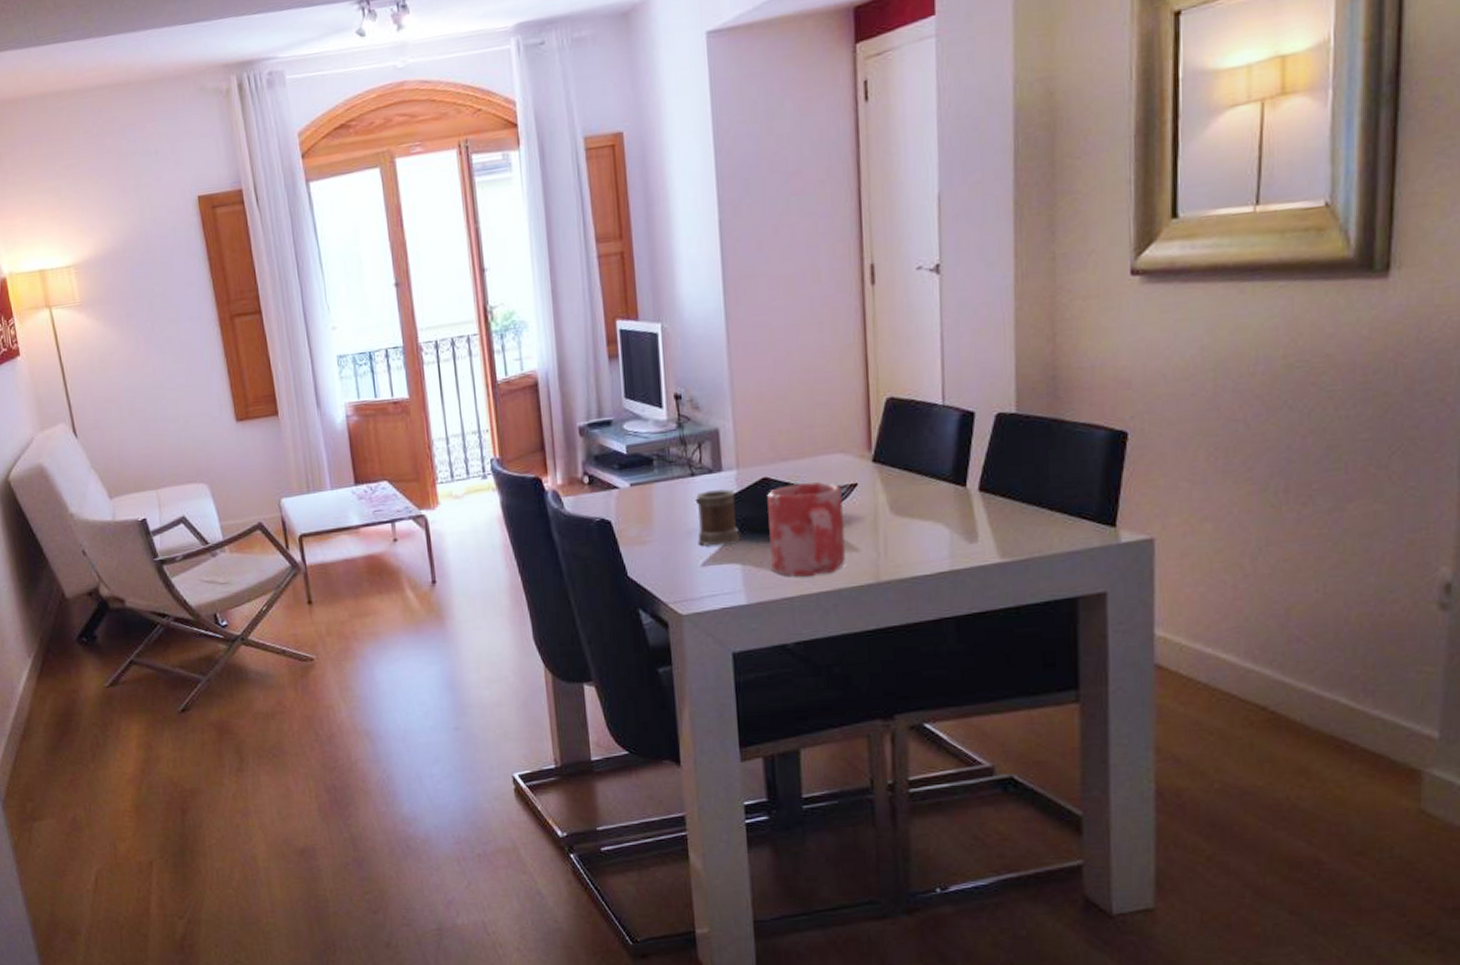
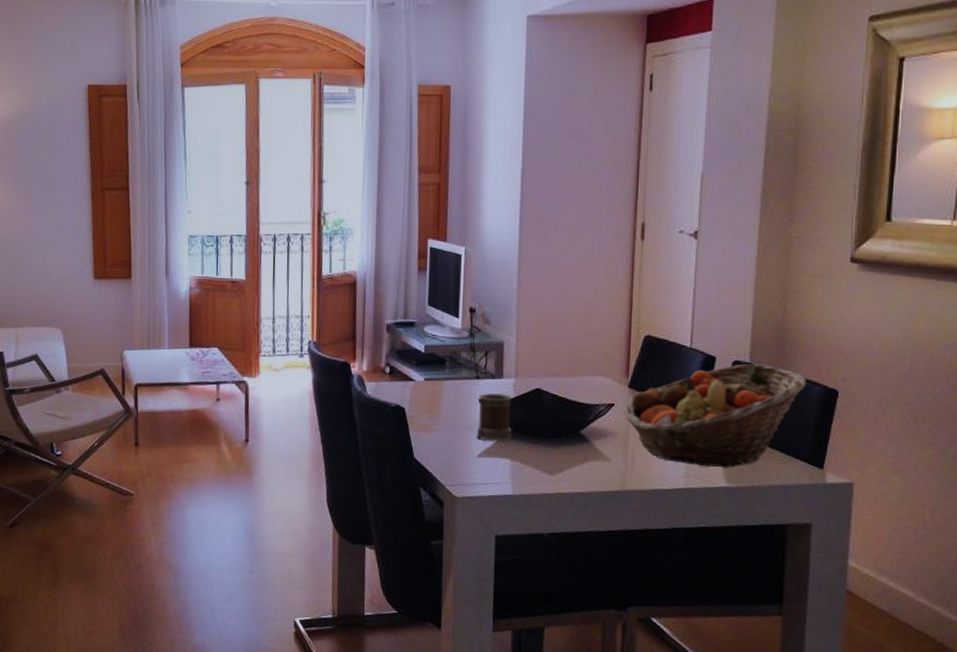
vase: present [767,482,845,577] -> none [536,397,601,478]
fruit basket: none [869,412,1088,542] -> present [624,363,807,468]

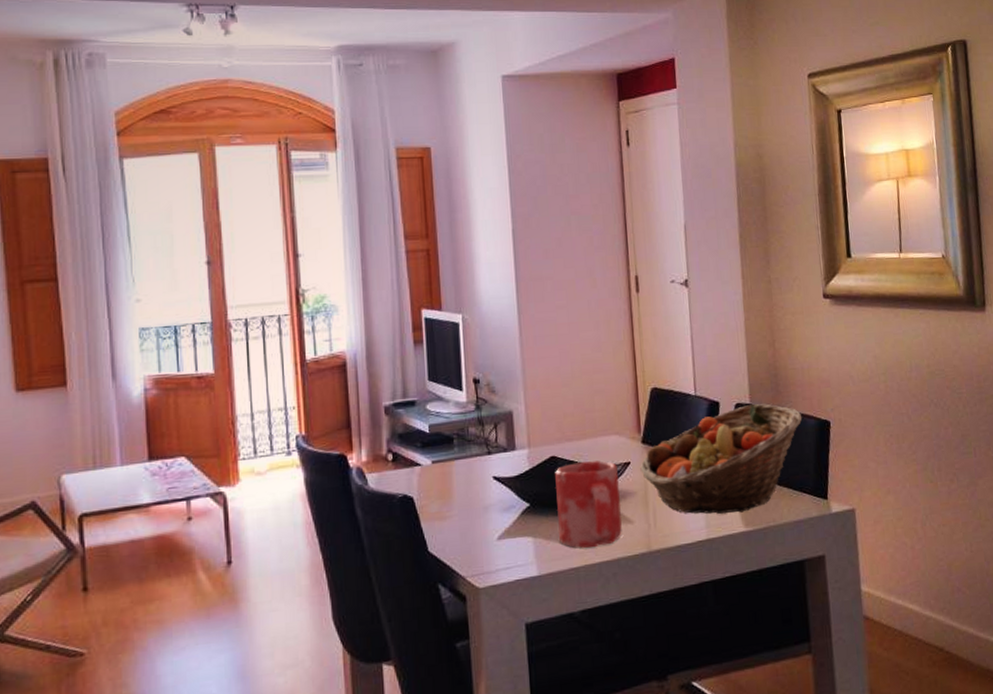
mug: present [476,392,512,442] -> none [492,466,531,521]
vase: none [536,397,601,478] -> present [555,460,622,548]

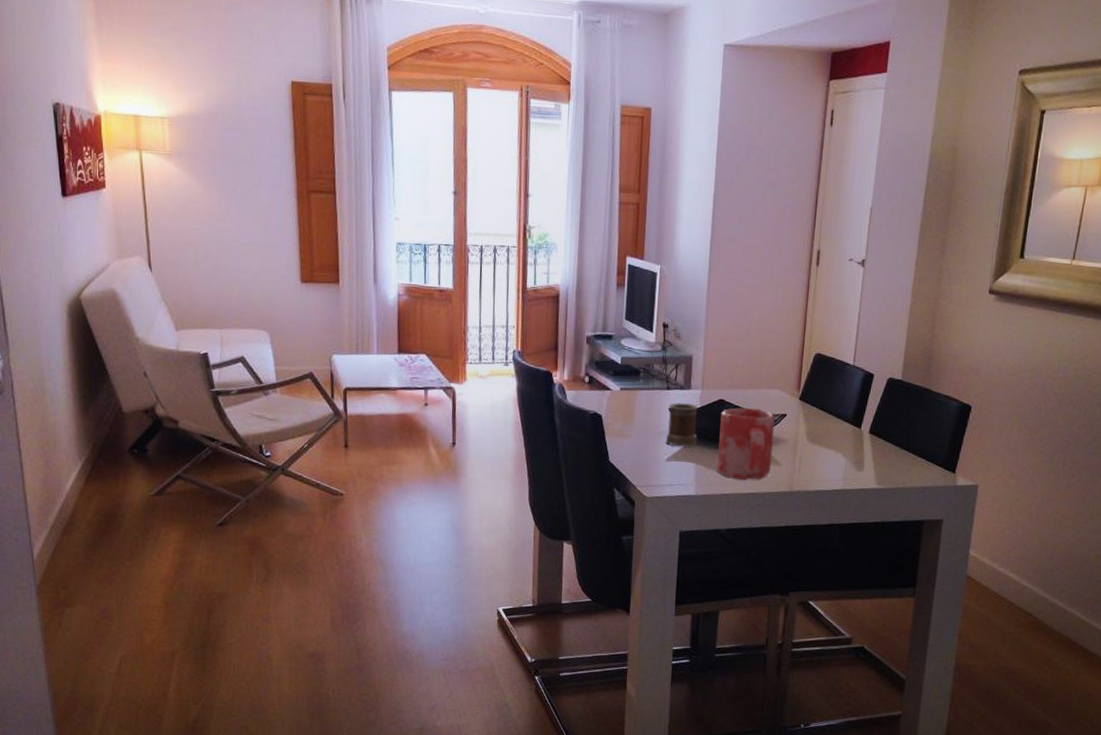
mug: none [492,466,531,521] -> present [665,402,698,447]
fruit basket: present [640,403,803,514] -> none [794,380,947,472]

